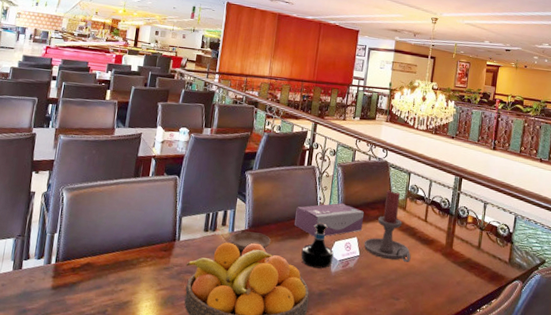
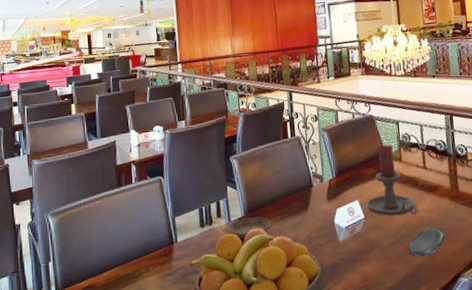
tissue box: present [294,202,364,237] -> none [289,167,361,209]
tequila bottle: present [301,222,334,269] -> none [304,192,339,241]
oval tray: none [393,277,432,303] -> present [407,228,446,257]

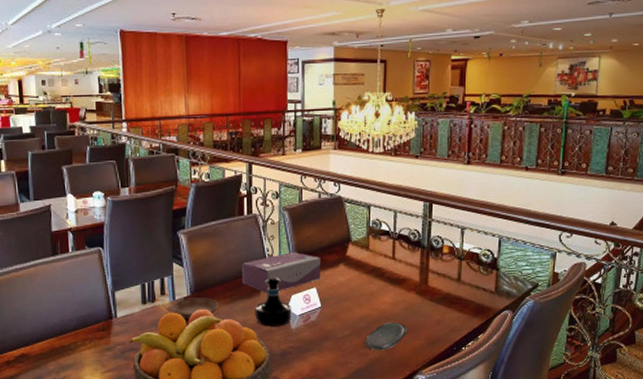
tissue box: none [289,167,361,209] -> present [241,251,320,293]
tequila bottle: none [304,192,339,241] -> present [255,277,292,327]
candle holder: present [366,144,418,216] -> none [324,229,381,308]

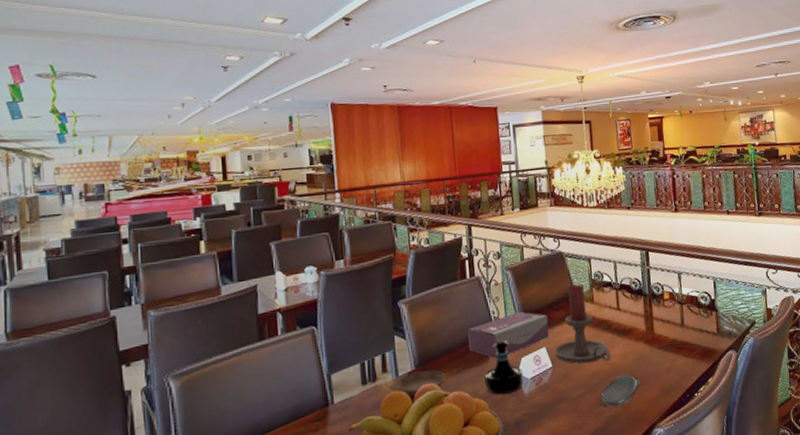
candle holder: none [324,229,381,308] -> present [554,283,611,364]

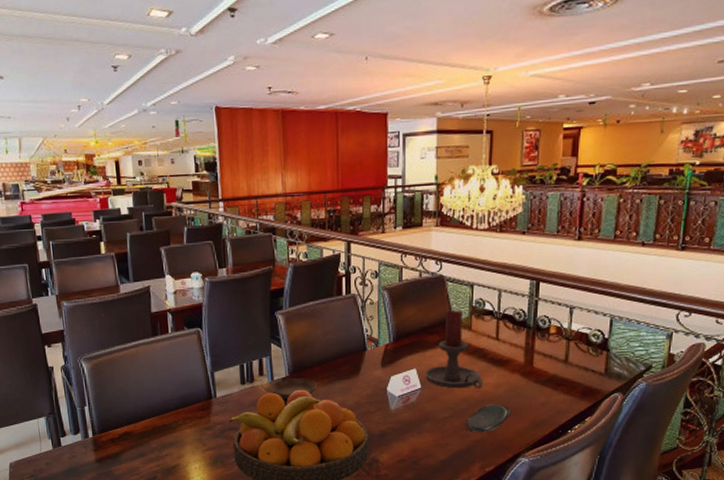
tissue box: present [467,311,549,359] -> none [339,331,421,374]
tequila bottle: present [484,340,524,395] -> none [353,358,391,408]

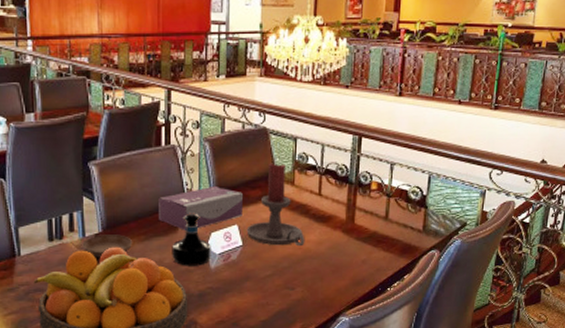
tissue box: none [339,331,421,374] -> present [157,185,243,230]
tequila bottle: none [353,358,391,408] -> present [172,213,211,266]
oval tray: present [465,404,511,433] -> none [287,262,332,292]

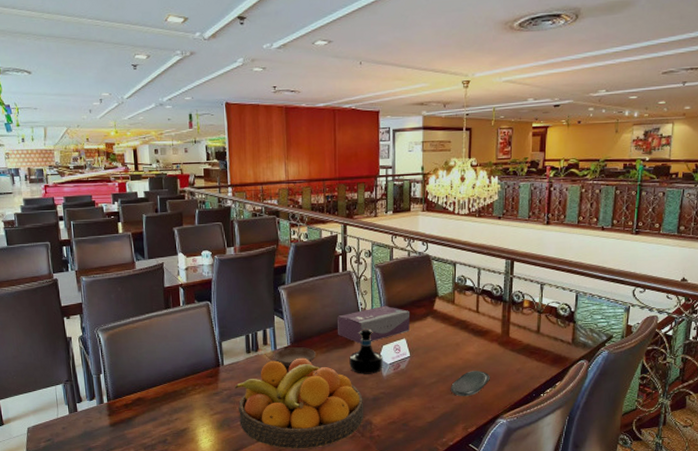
candle holder: present [246,163,305,247] -> none [413,285,465,357]
oval tray: none [287,262,332,292] -> present [450,371,490,397]

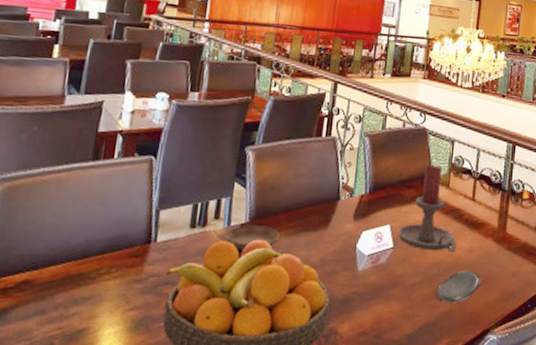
tissue box: present [337,305,410,344] -> none [310,181,398,227]
tequila bottle: present [349,329,383,374] -> none [319,208,361,267]
candle holder: none [413,285,465,357] -> present [398,163,457,253]

